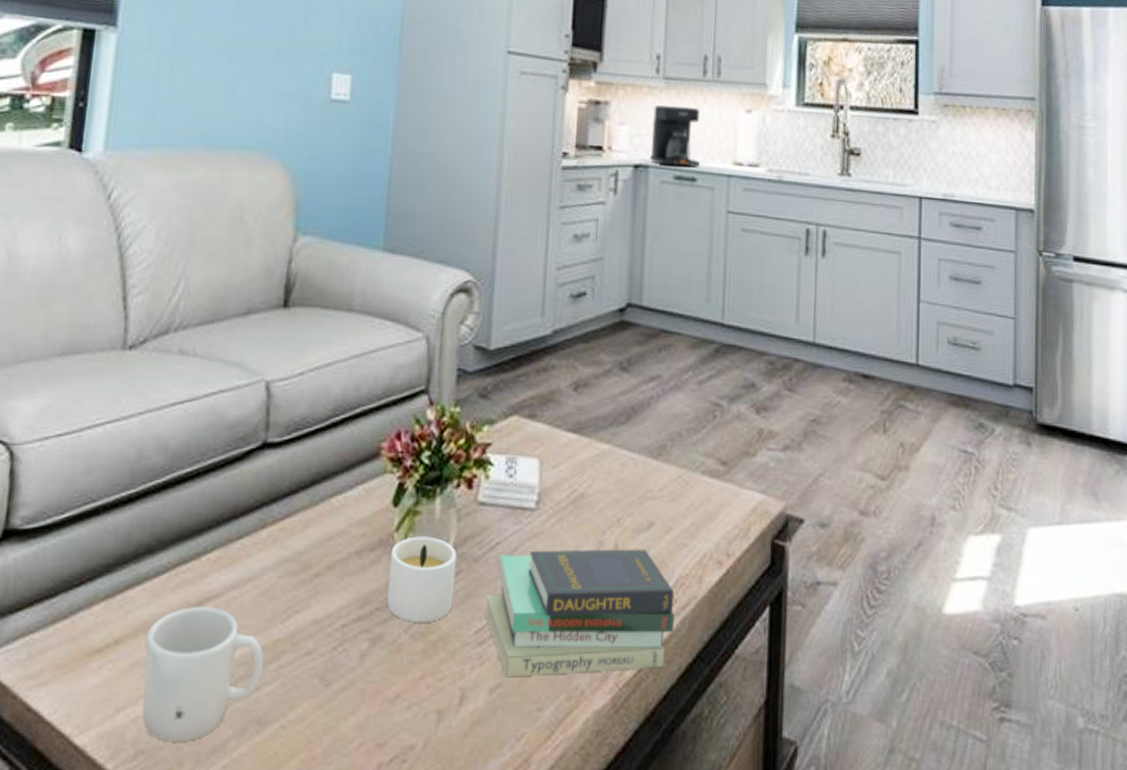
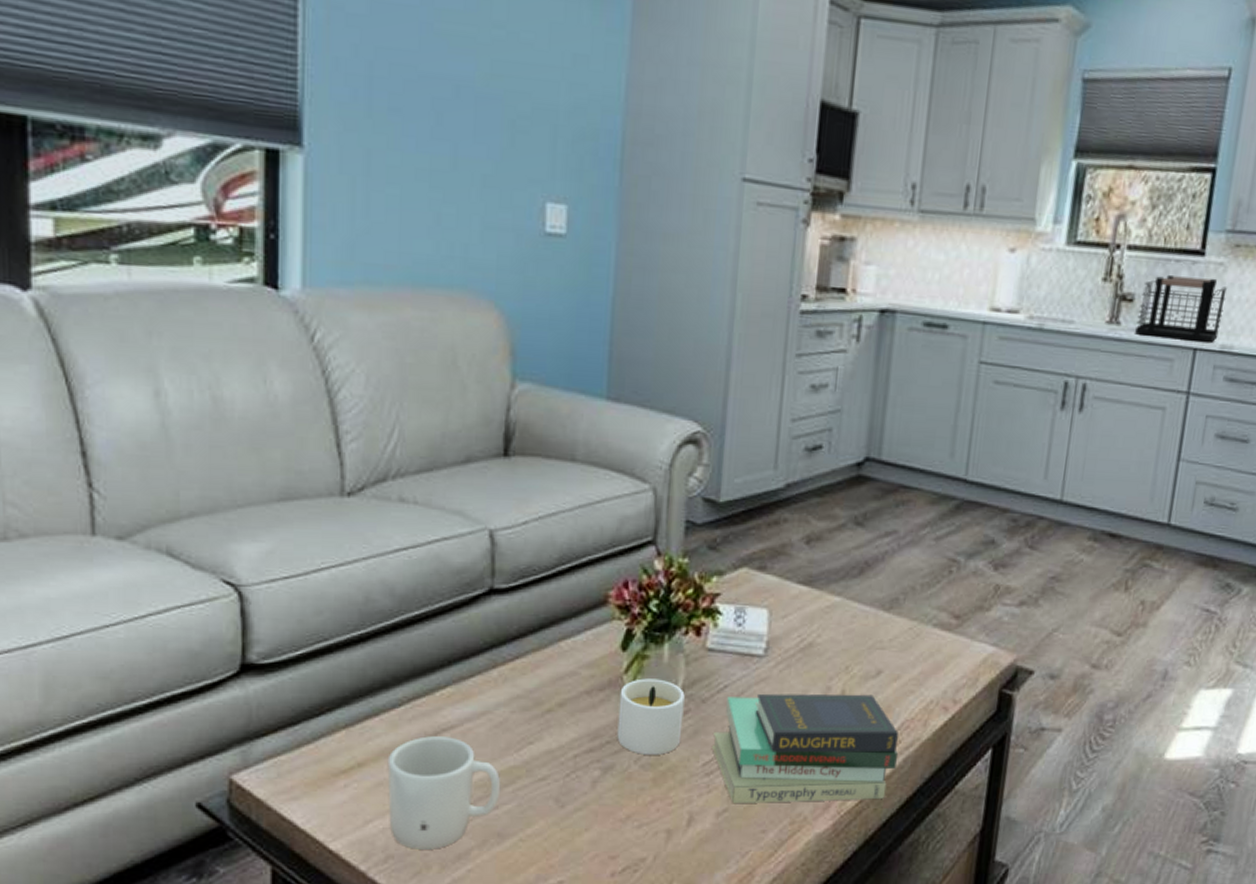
coffee maker: present [650,105,700,168] -> none [898,242,957,313]
dish rack: none [865,131,942,192] -> present [1135,274,1227,344]

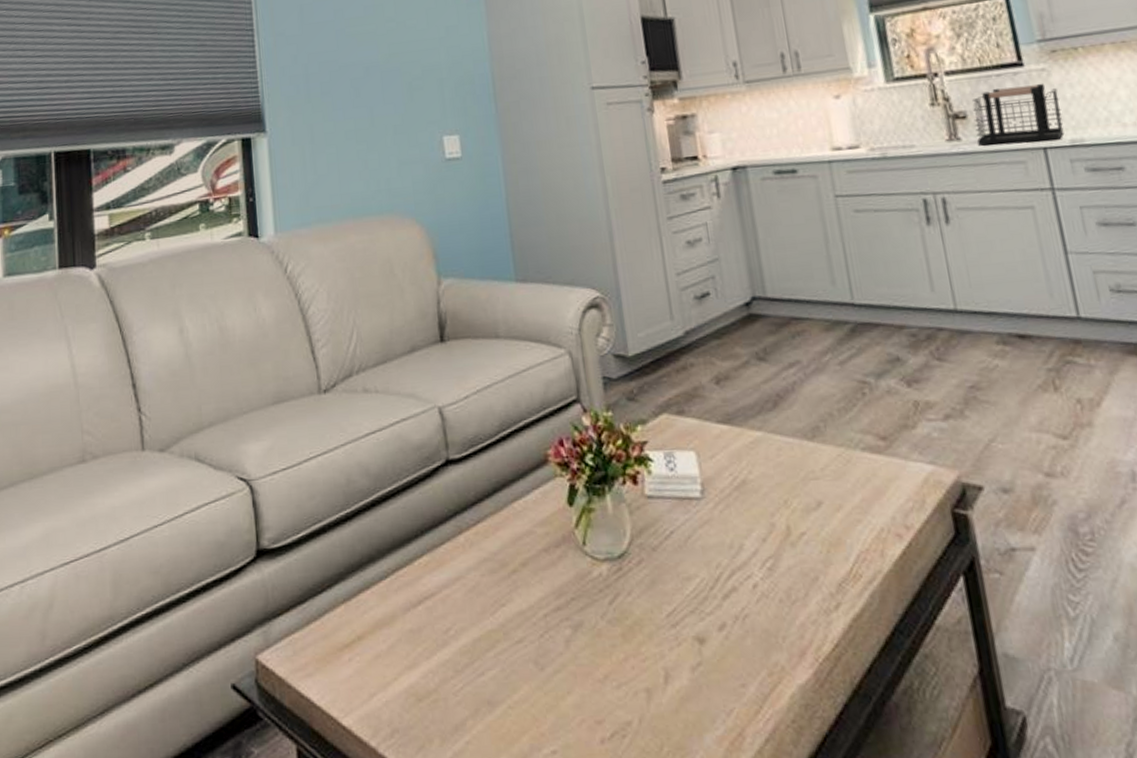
mug: present [387,736,501,849] -> none [382,604,484,722]
candle: present [617,678,685,755] -> none [574,530,641,610]
books: present [711,693,899,804] -> none [669,527,864,657]

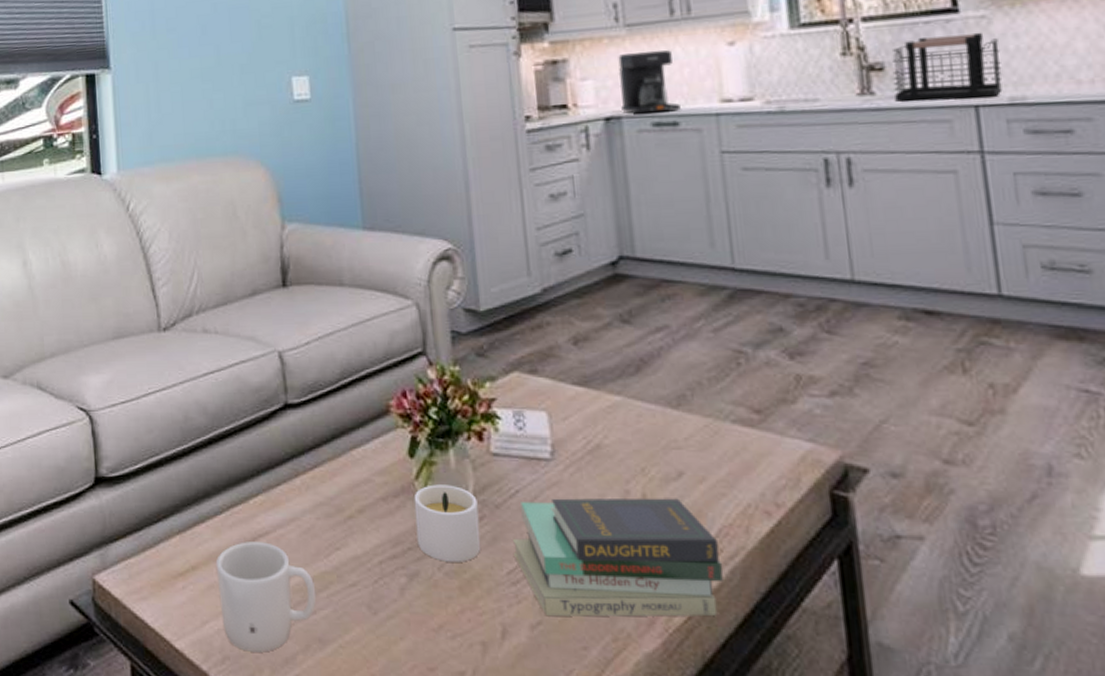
mug: none [382,604,484,722] -> present [215,542,317,653]
candle: none [574,530,641,610] -> present [413,484,481,562]
books: none [669,527,864,657] -> present [512,498,723,617]
coffee maker: none [740,103,798,163] -> present [618,49,681,114]

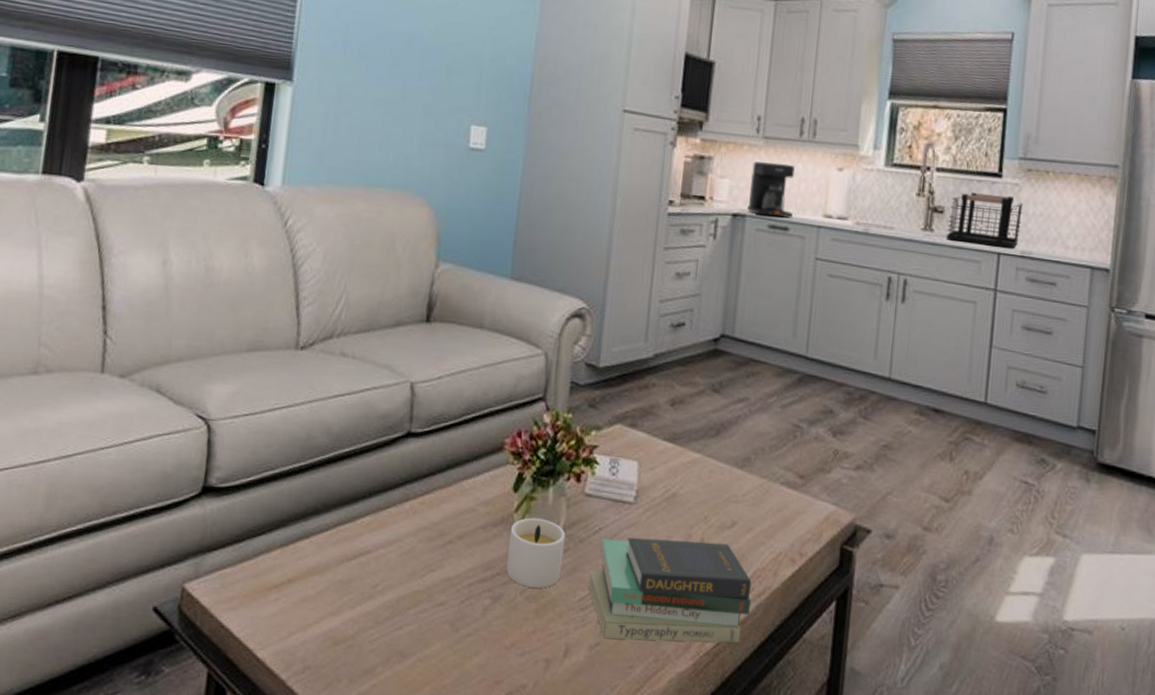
mug: present [215,542,317,653] -> none [309,559,406,664]

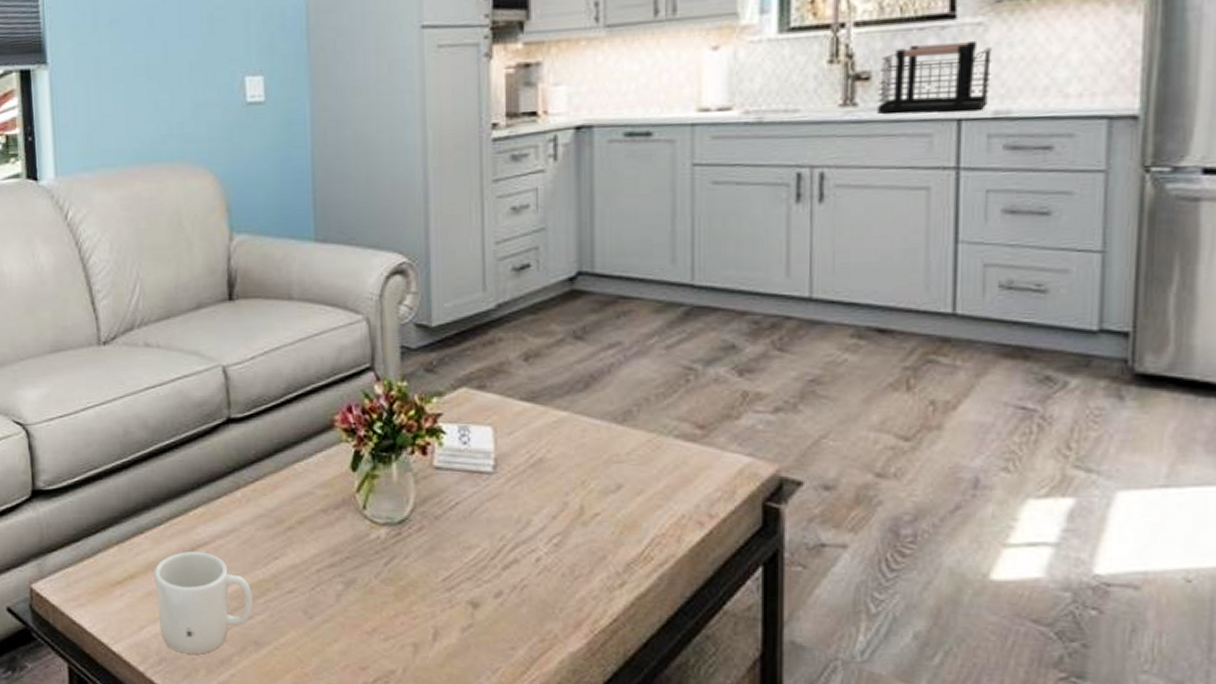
mug: none [309,559,406,664] -> present [154,552,254,654]
candle: present [506,517,566,588] -> none [354,497,418,570]
books: present [587,537,752,643] -> none [449,509,652,620]
coffee maker: present [747,161,795,218] -> none [593,53,655,123]

